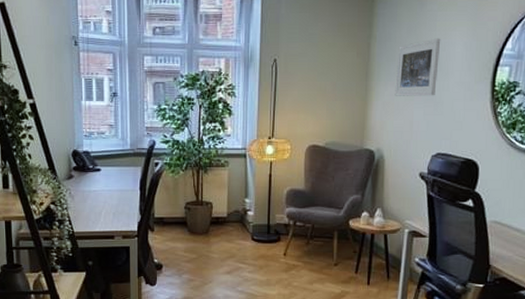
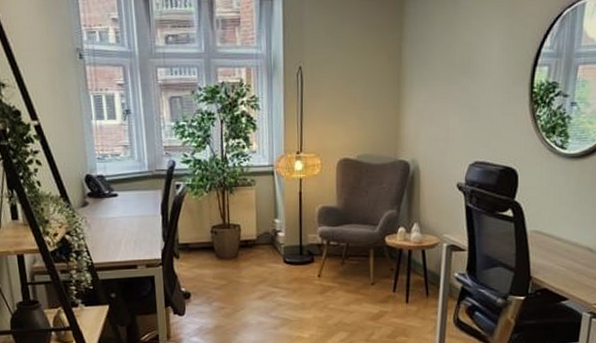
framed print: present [395,38,441,96] -> none [429,37,476,103]

